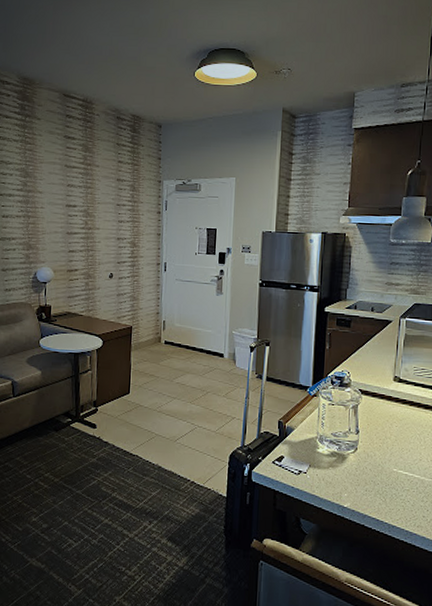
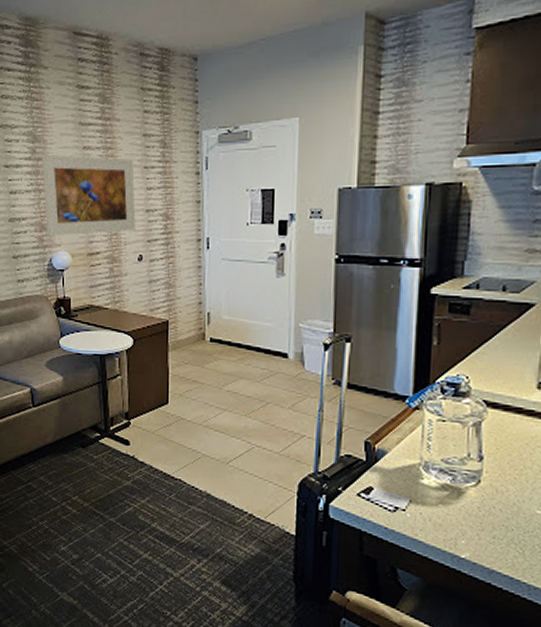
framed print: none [31,187,109,255] -> present [41,154,136,237]

